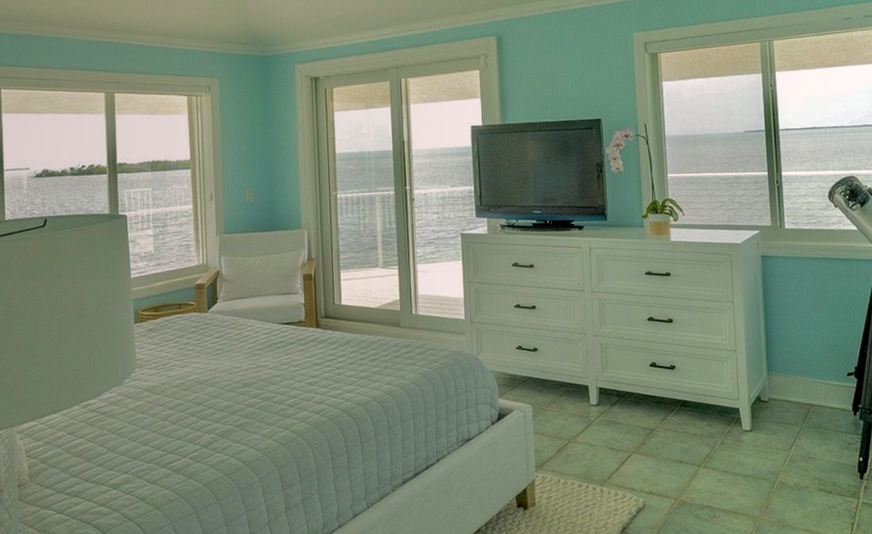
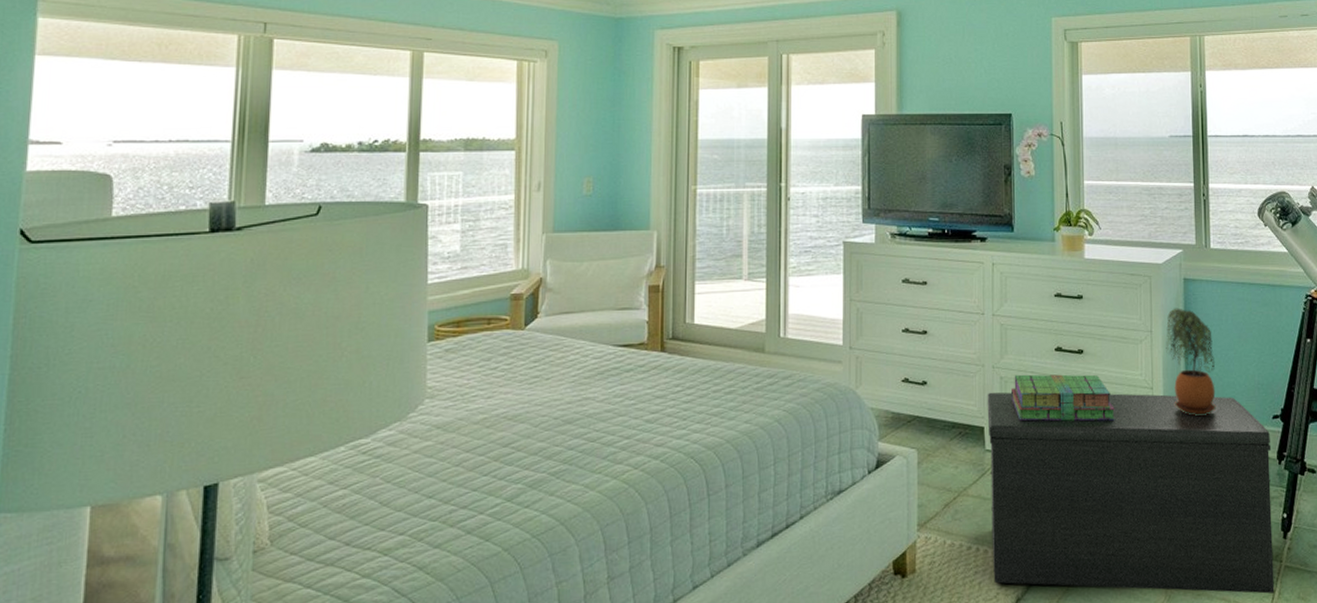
bench: none [590,356,853,526] -> present [987,392,1275,594]
stack of books: none [610,340,703,380] -> present [1010,374,1115,421]
potted plant: none [746,281,795,374] -> present [1166,308,1216,416]

